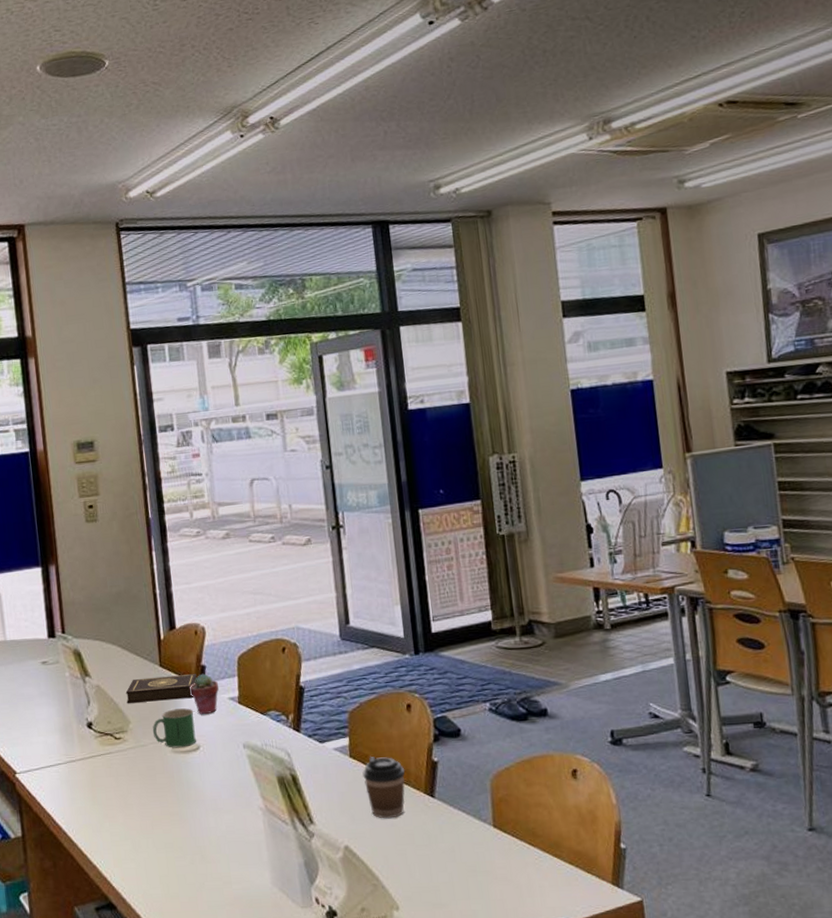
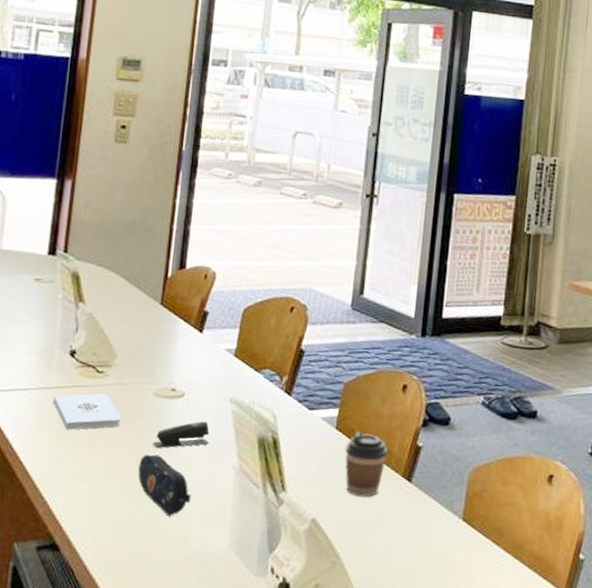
notepad: none [81,758,147,796] -> present [53,393,122,430]
book: present [125,674,197,703] -> none [117,313,197,342]
mug: present [152,708,196,748] -> none [138,351,186,393]
pencil case: none [171,807,227,864] -> present [138,454,191,517]
stapler: none [180,769,232,801] -> present [153,421,209,448]
potted succulent: present [189,673,220,714] -> none [186,319,218,362]

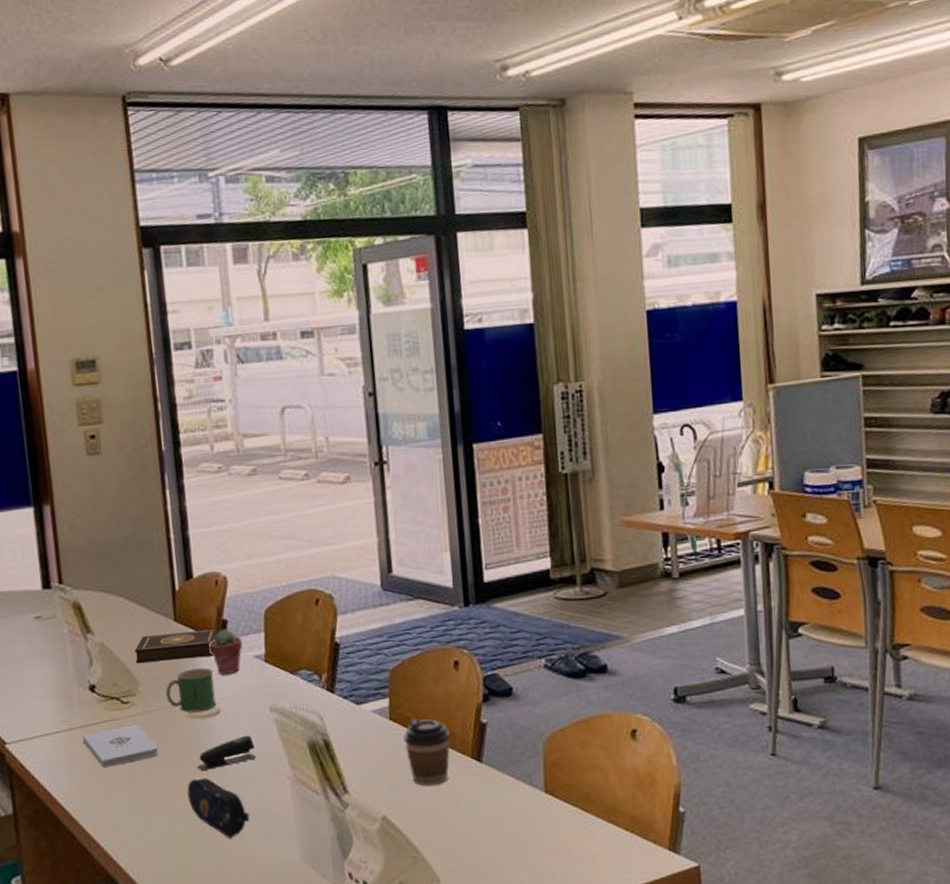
book: none [117,313,197,342] -> present [134,629,217,663]
mug: none [138,351,186,393] -> present [165,668,216,713]
potted succulent: none [186,319,218,362] -> present [208,629,243,674]

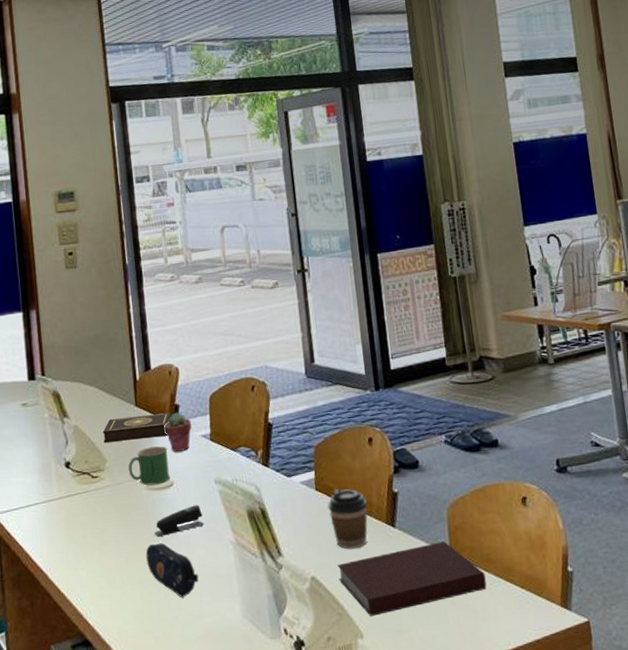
notepad: present [83,724,160,768] -> none [59,496,123,534]
notebook: none [412,778,585,860] -> present [337,541,487,616]

